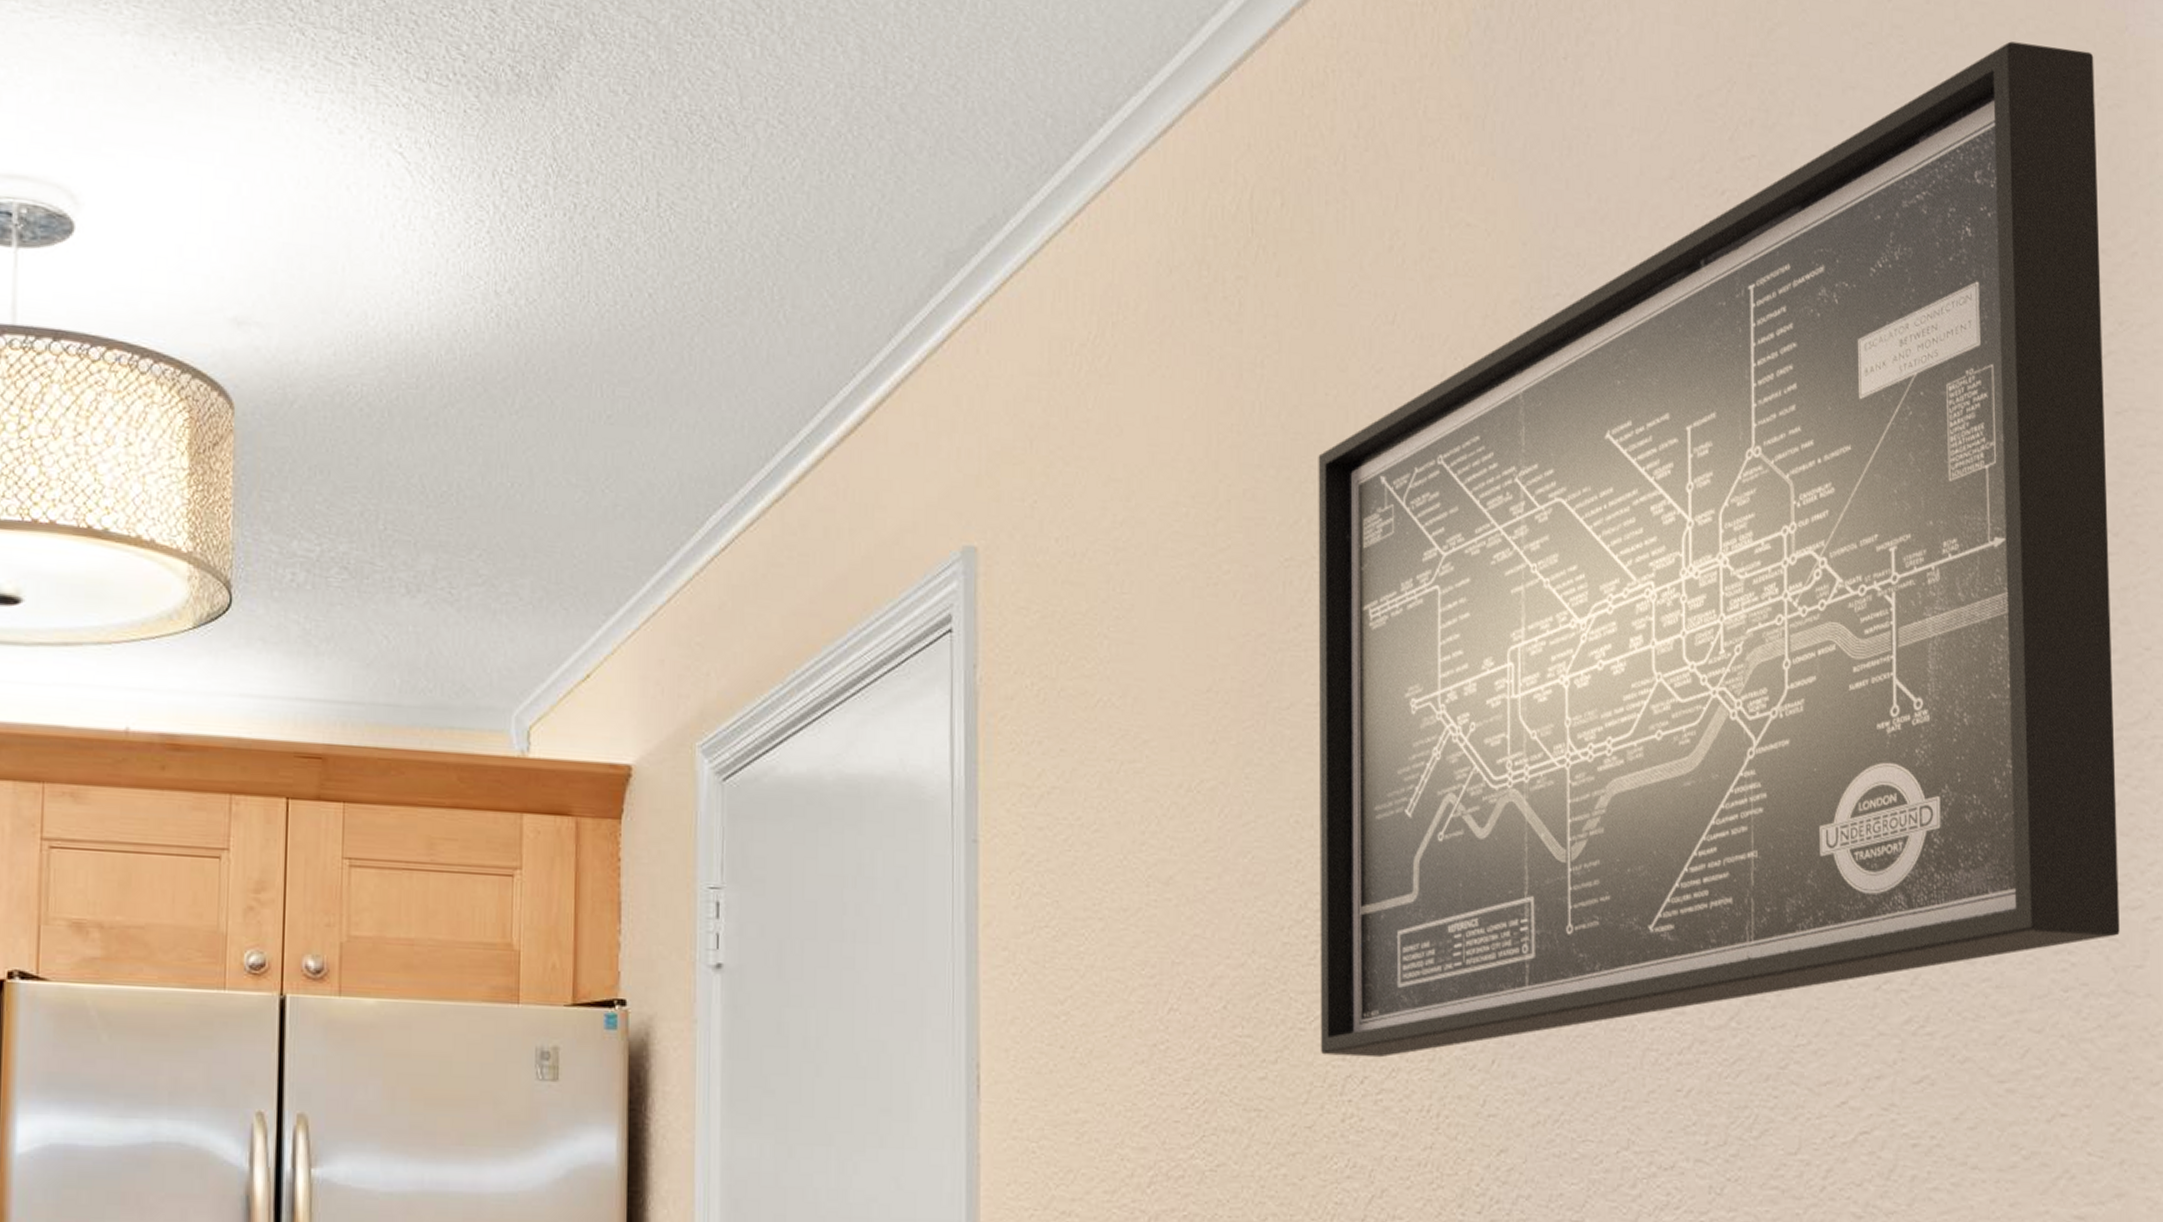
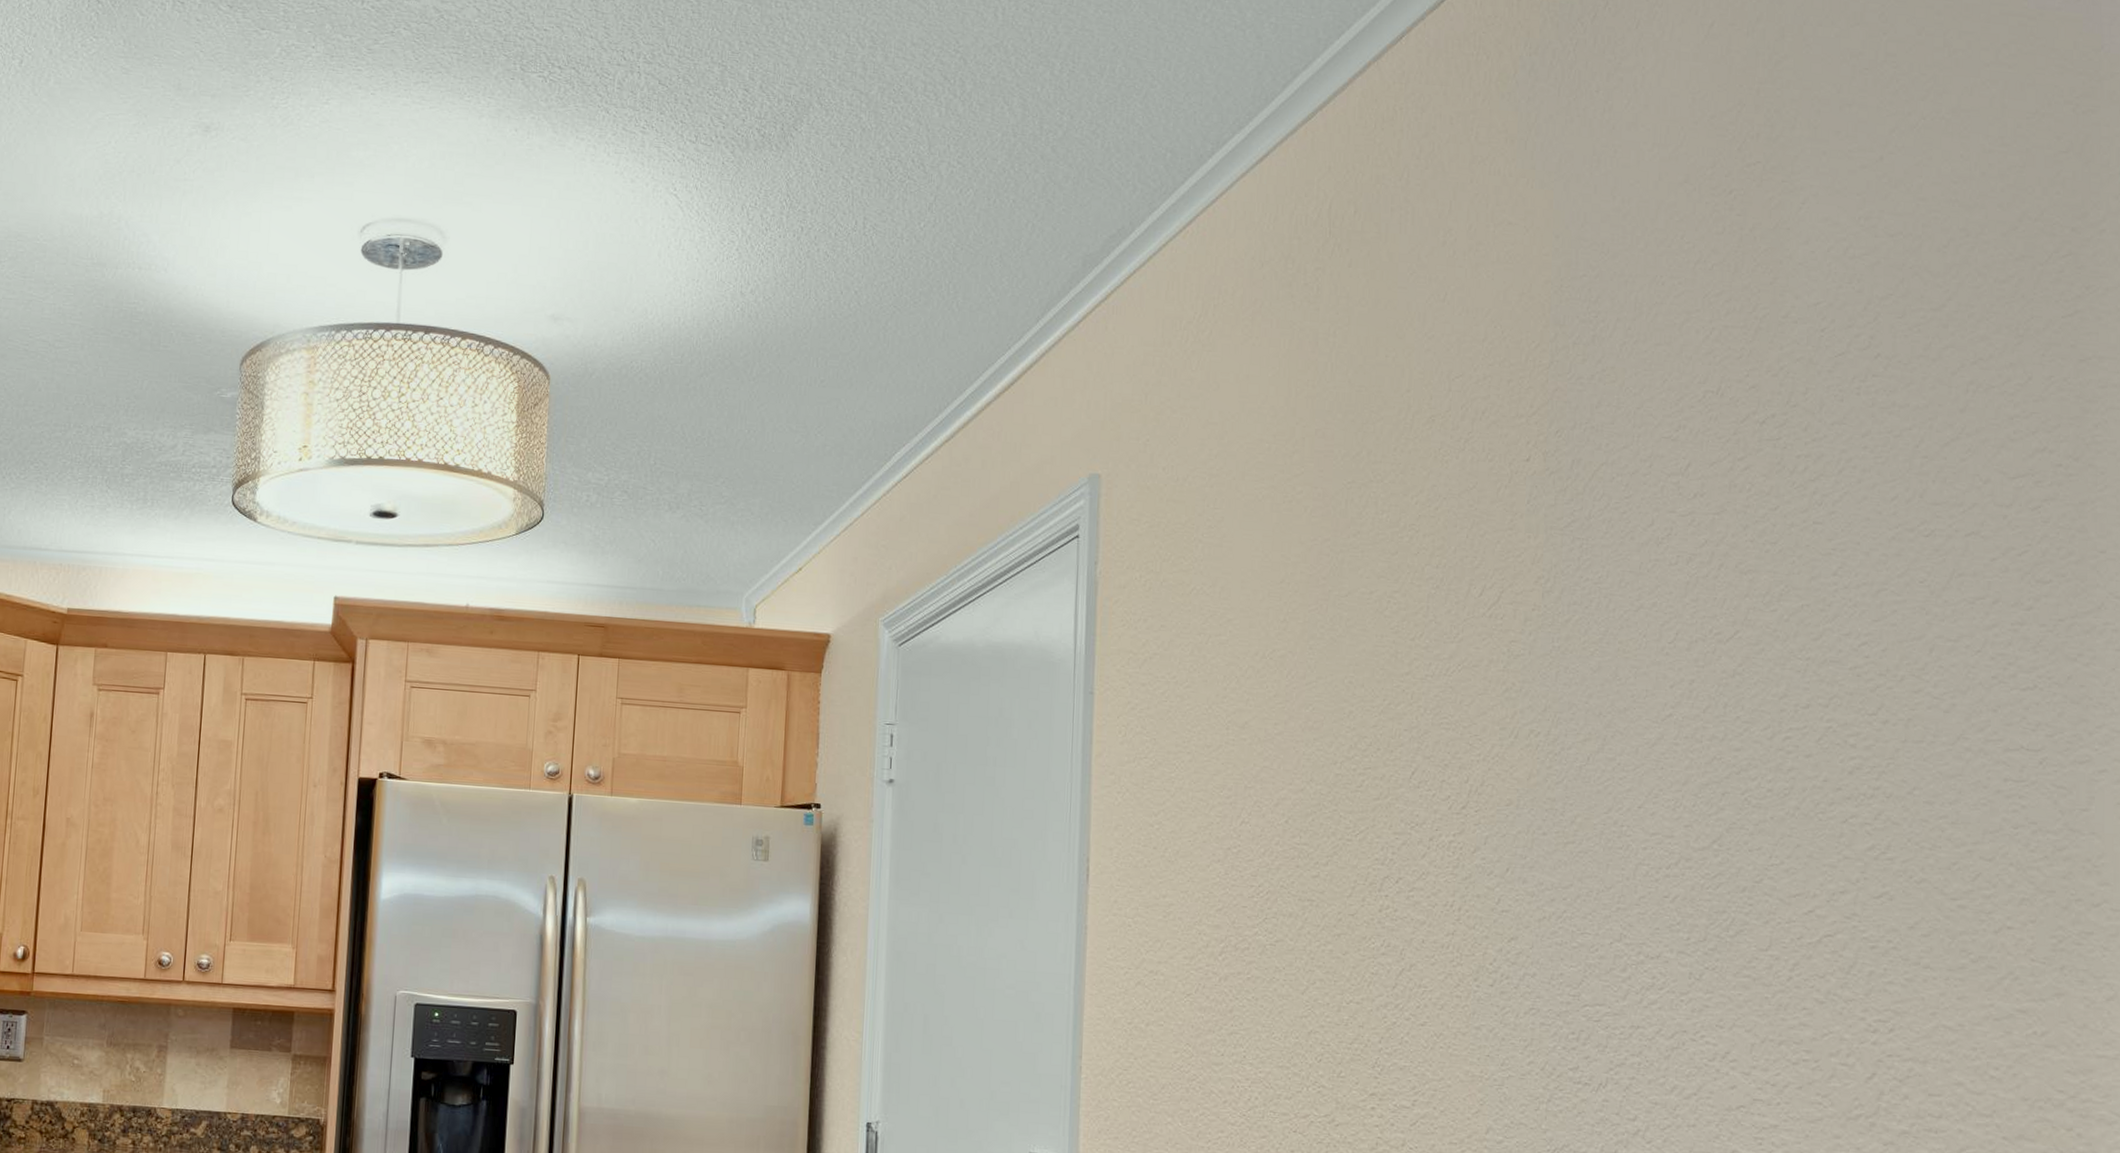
wall art: present [1318,41,2120,1058] -> none [1364,62,2071,864]

